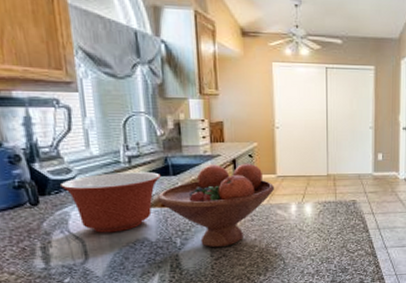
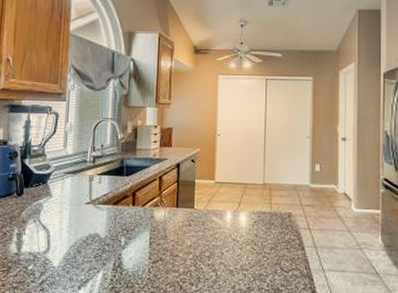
mixing bowl: present [61,172,161,233] -> none [41,170,116,226]
fruit bowl: present [158,163,275,248] -> none [111,167,213,251]

